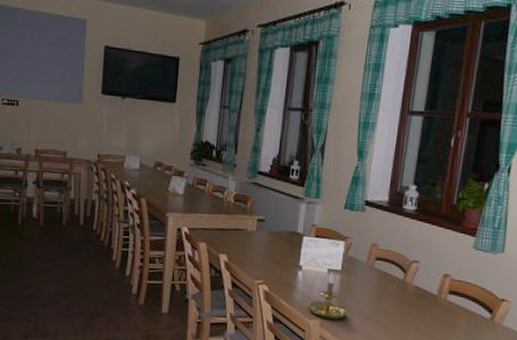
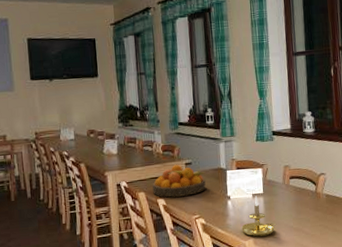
fruit bowl: none [216,218,279,257] -> present [152,164,206,197]

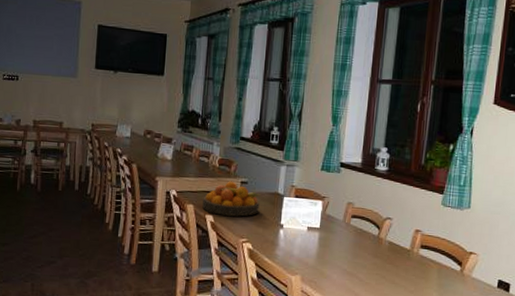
candle holder: present [241,196,276,237] -> none [290,229,328,275]

